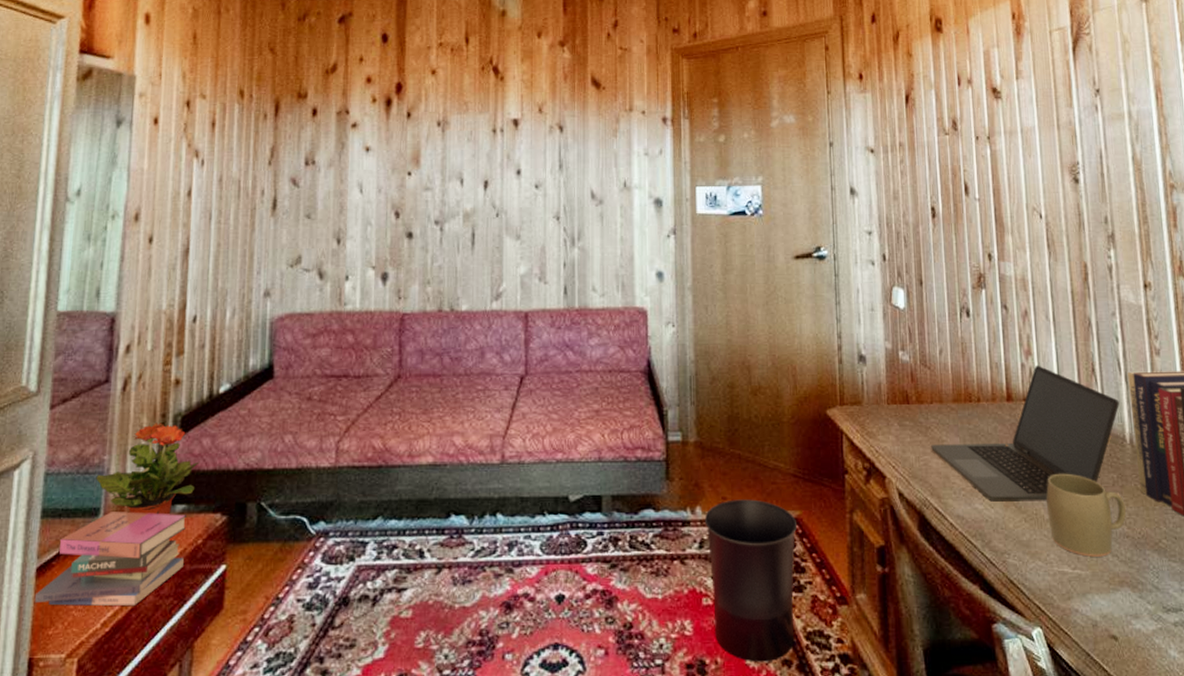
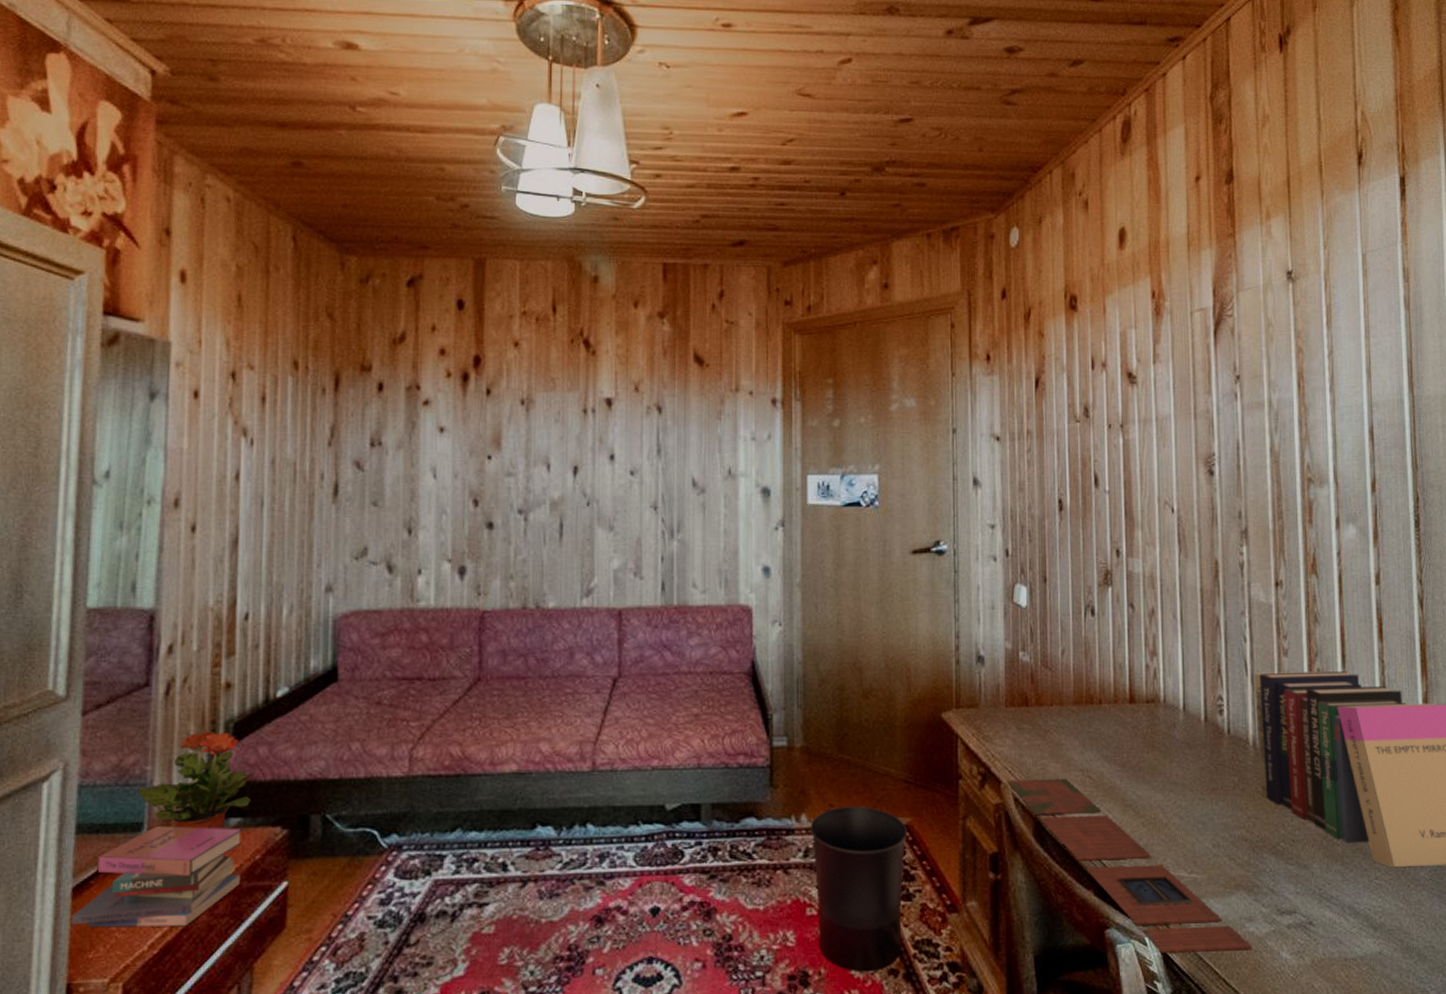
papers: none [891,474,1140,649] -> present [1007,779,1253,953]
laptop: present [931,365,1120,502] -> none [1049,665,1244,806]
mug: present [1045,473,1127,557] -> none [1165,776,1246,861]

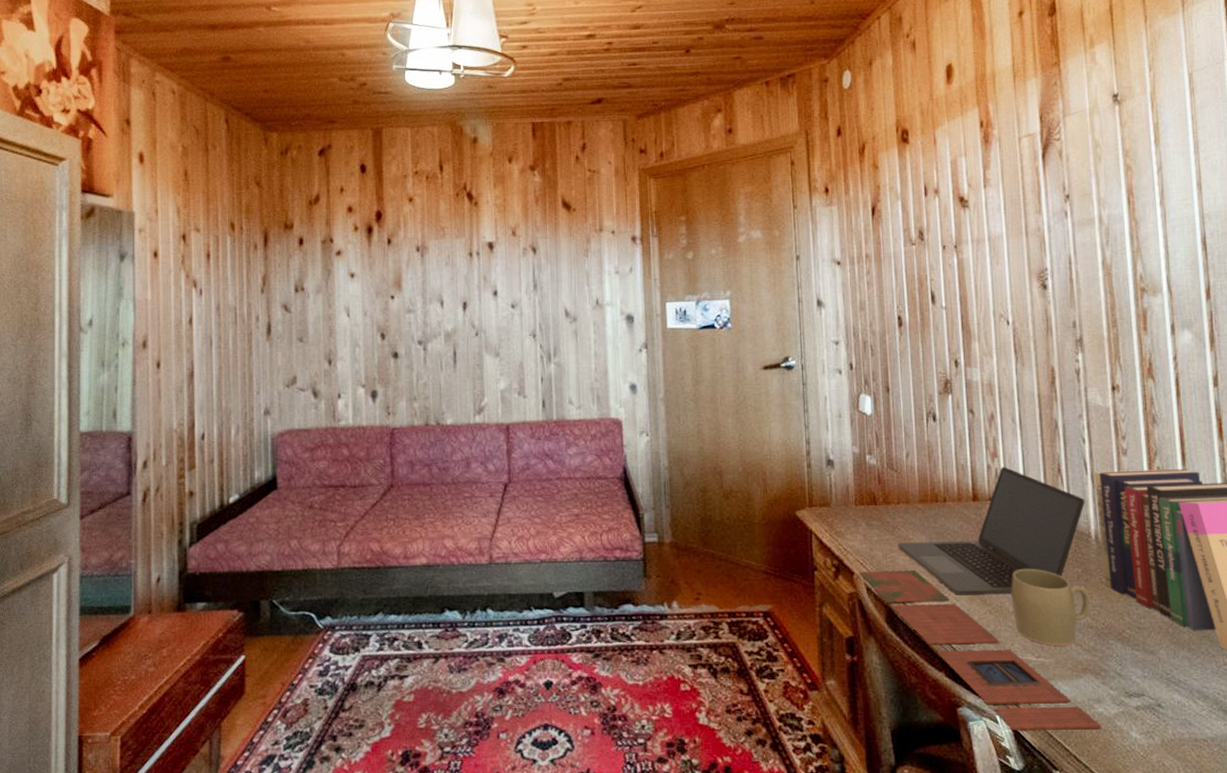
books: present [71,826,242,928] -> none [79,609,207,691]
potted plant: present [137,730,257,830] -> none [125,530,217,612]
waste bin: present [810,806,907,972] -> none [681,594,769,742]
laptop: none [1049,665,1244,806] -> present [898,466,1085,595]
mug: none [1165,776,1246,861] -> present [1010,568,1091,646]

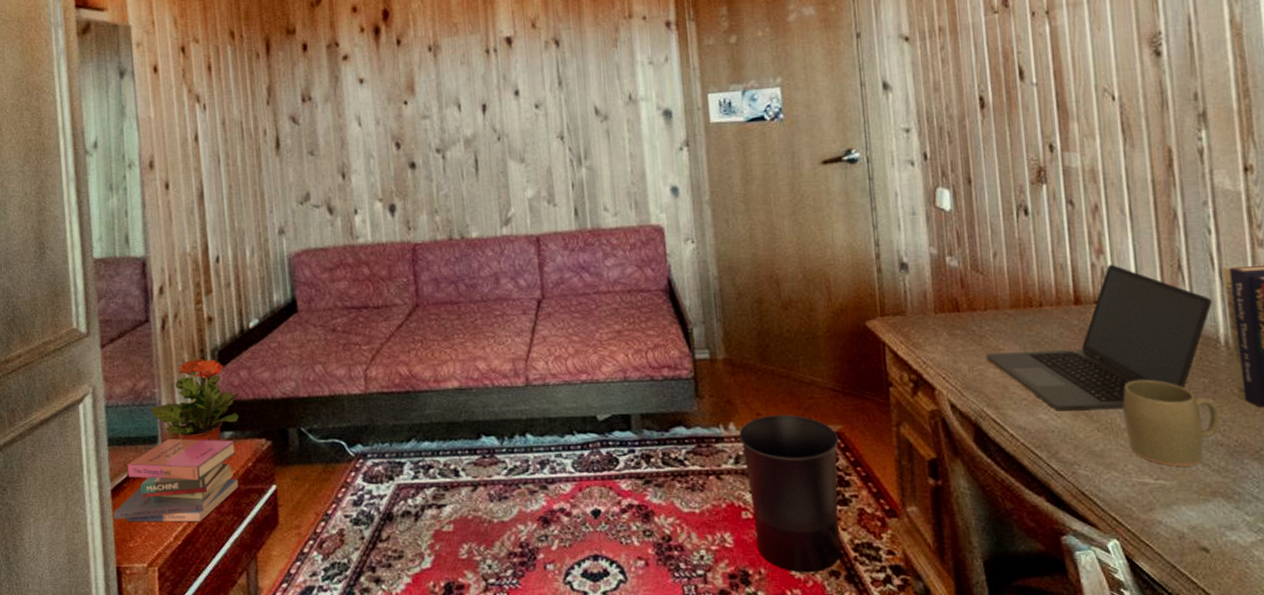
books: none [79,609,207,691] -> present [113,438,238,522]
potted plant: none [125,530,217,612] -> present [150,357,241,442]
waste bin: none [681,594,769,742] -> present [738,414,841,573]
papers: present [859,570,1102,730] -> none [942,384,1236,561]

